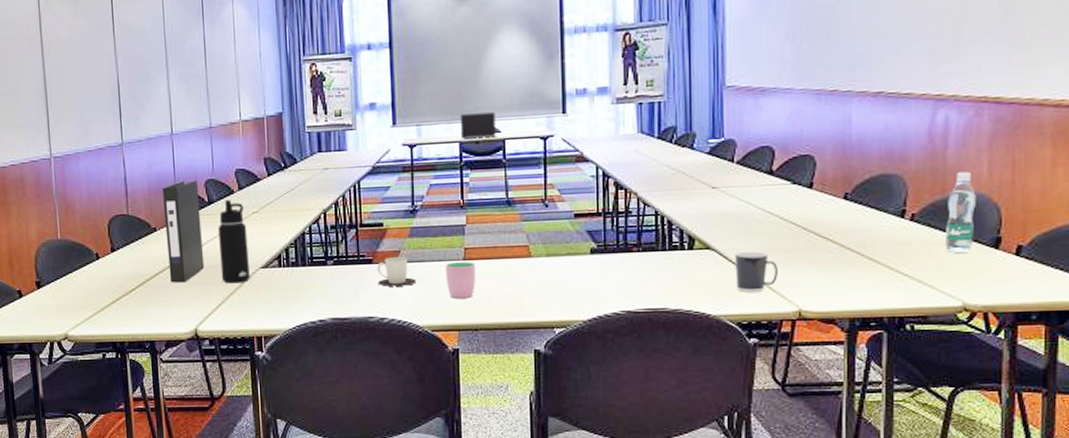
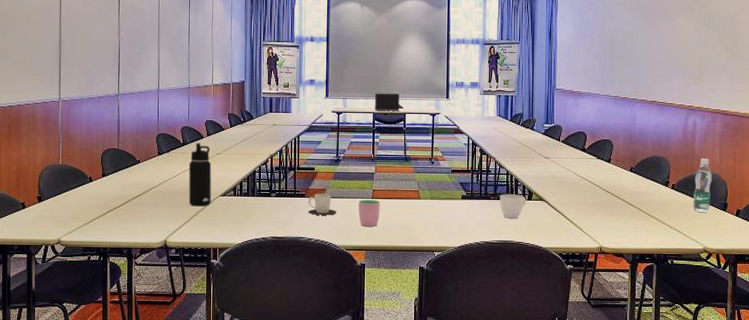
binder: present [161,180,205,283] -> none [147,126,176,204]
cup: none [646,242,686,277] -> present [500,194,526,218]
mug: present [735,252,779,292] -> none [559,204,588,232]

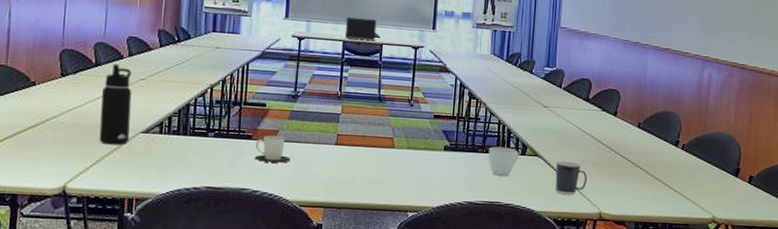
cup: present [358,200,381,227] -> none [317,146,346,179]
mug: none [559,204,588,232] -> present [555,161,588,195]
bottle: present [693,158,712,212] -> none [704,116,726,177]

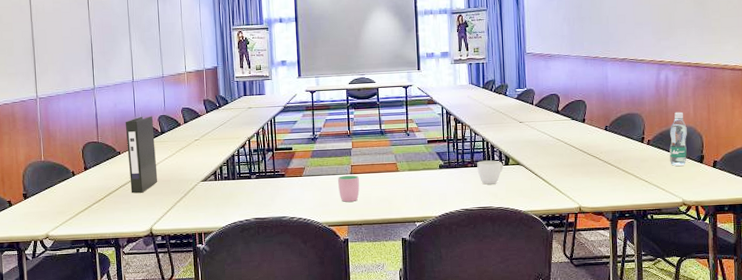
binder: none [43,40,87,139] -> present [125,116,158,194]
water bottle: present [99,63,132,145] -> none [169,130,193,193]
cup: present [254,135,290,163] -> none [288,171,317,194]
cup: none [317,146,346,179] -> present [338,175,360,202]
laptop computer: present [344,17,377,41] -> none [346,68,372,88]
mug: present [555,161,588,195] -> none [536,166,566,195]
bottle: none [704,116,726,177] -> present [669,112,687,166]

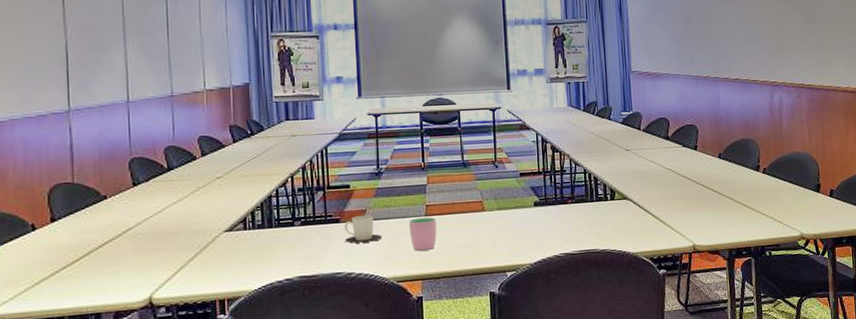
binder: present [125,116,158,194] -> none [114,147,162,251]
cup: none [288,171,317,194] -> present [344,214,382,244]
cup: present [477,160,504,185] -> none [578,194,609,224]
bottle: present [669,112,687,166] -> none [785,137,804,196]

